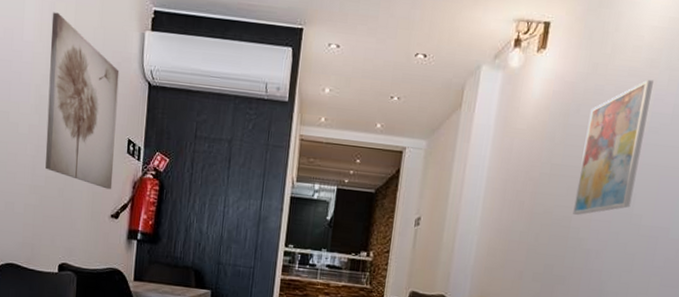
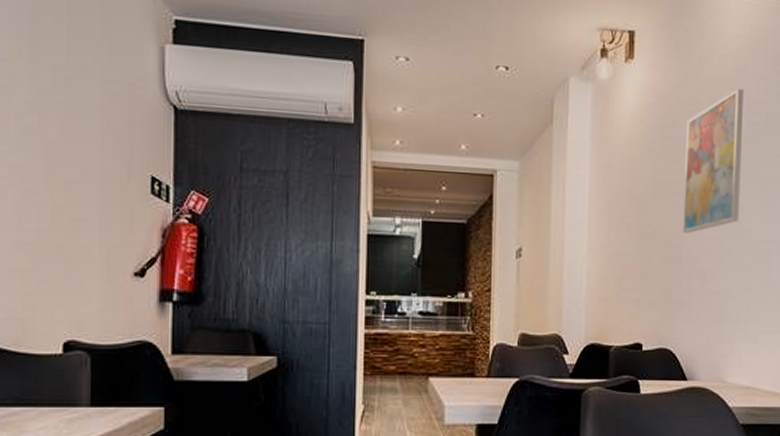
wall art: present [45,12,120,190] -> none [34,22,134,241]

